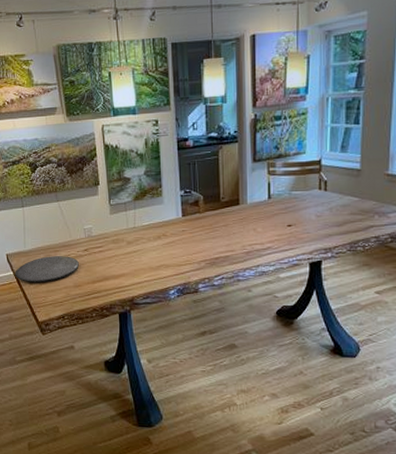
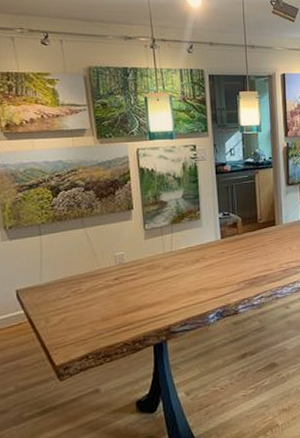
plate: present [15,256,79,283] -> none [26,287,108,322]

